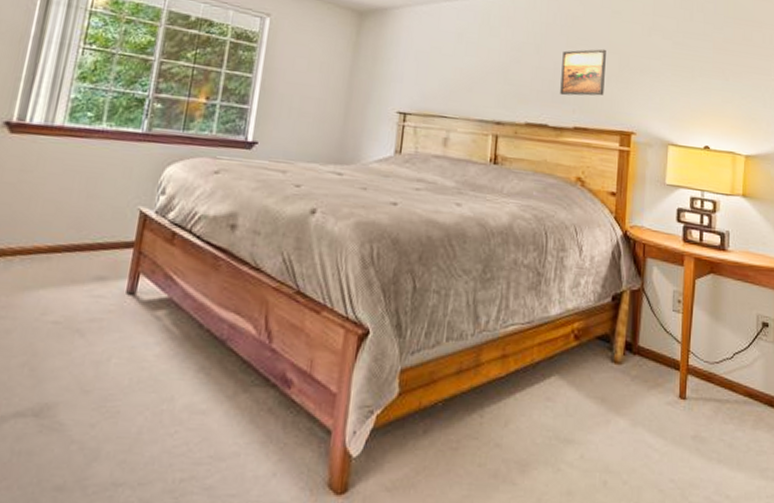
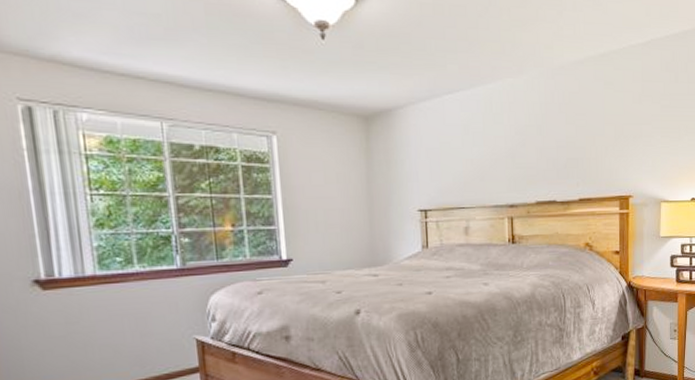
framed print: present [560,48,606,96] -> none [563,121,603,171]

